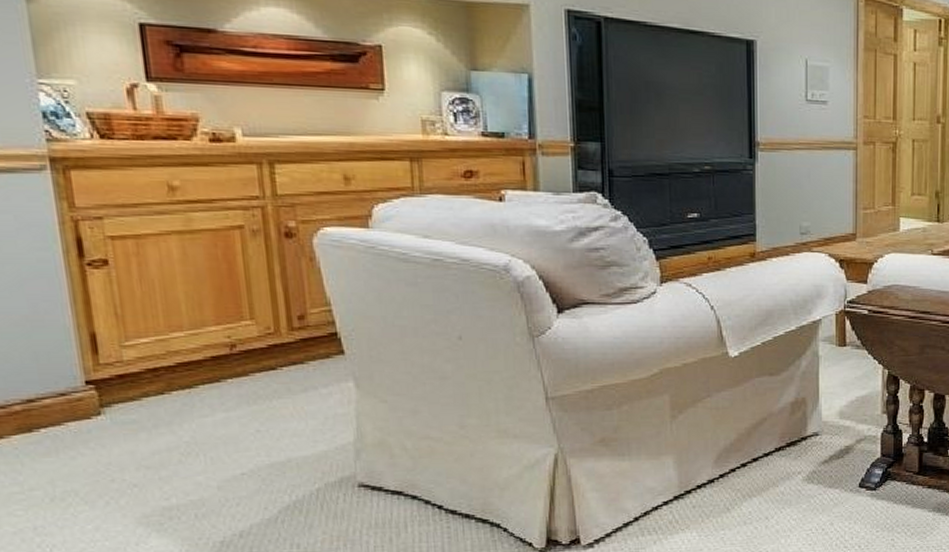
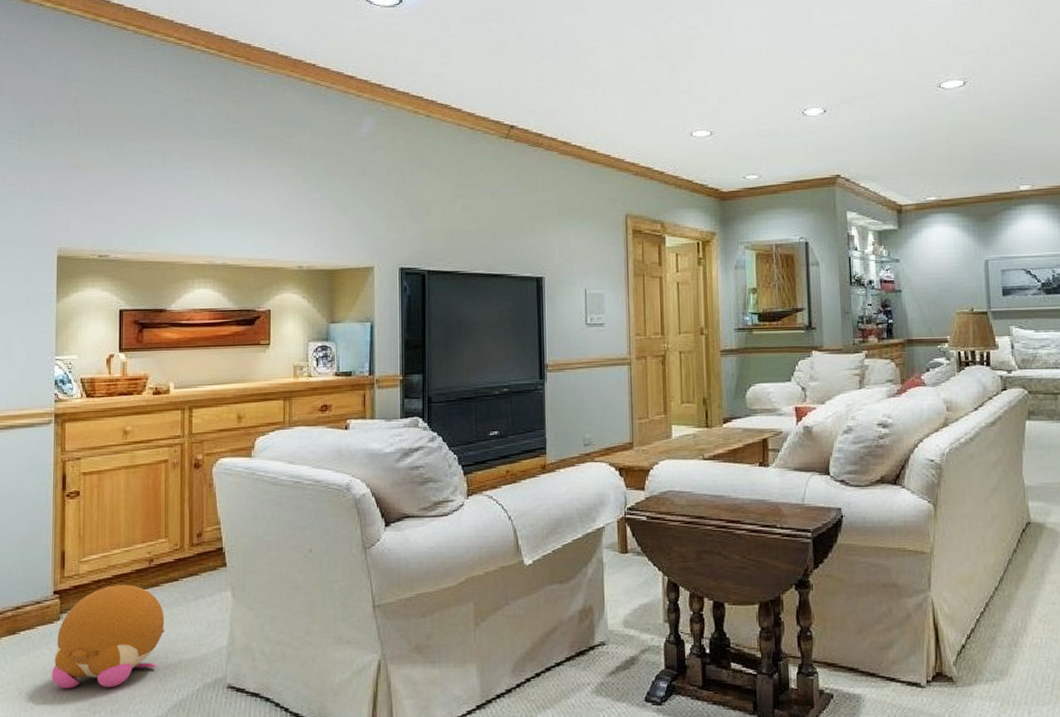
plush toy: none [97,374,263,493] -> present [51,585,165,689]

